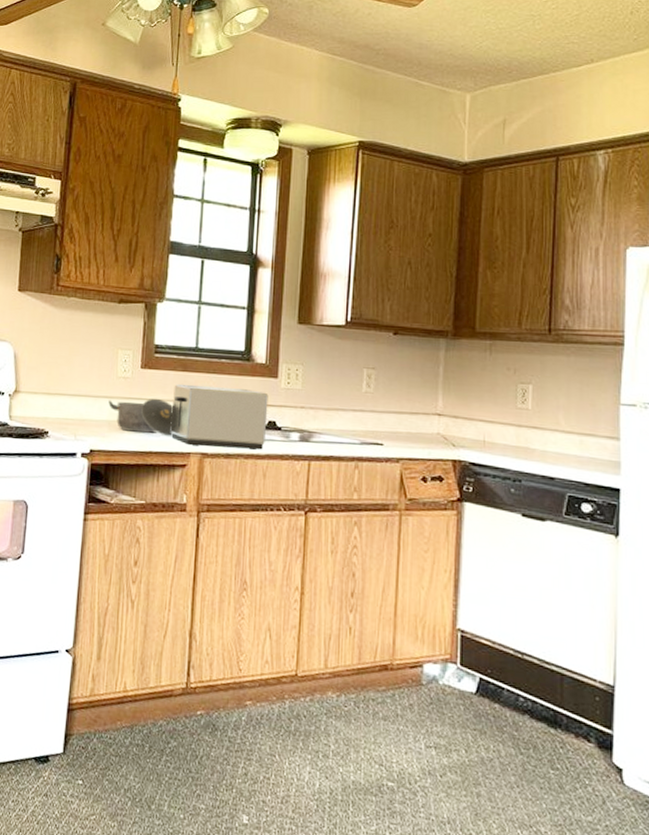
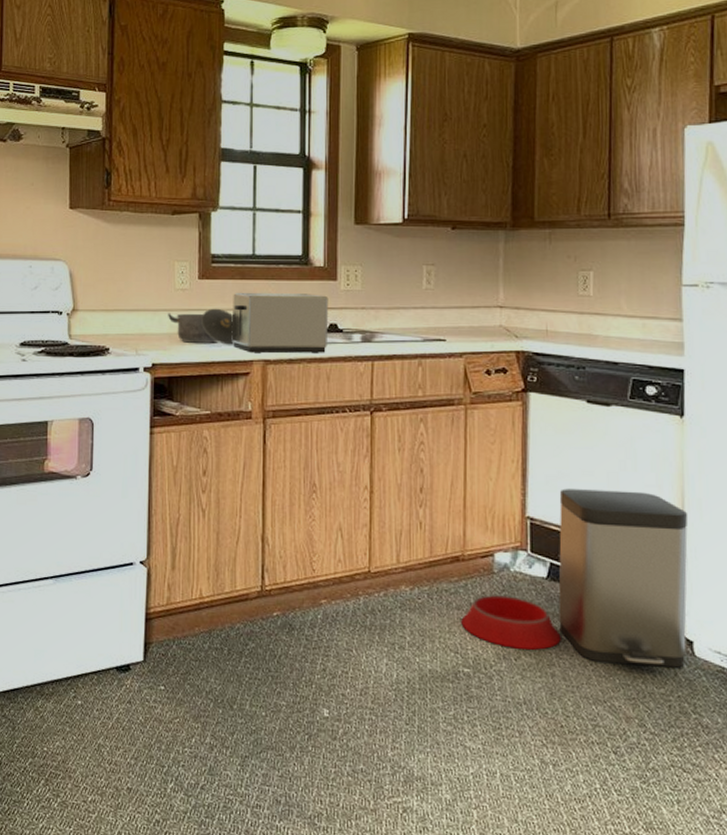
pet bowl: none [387,706,488,768] -> present [461,594,561,650]
pedal bin: none [486,602,621,796] -> present [558,489,688,668]

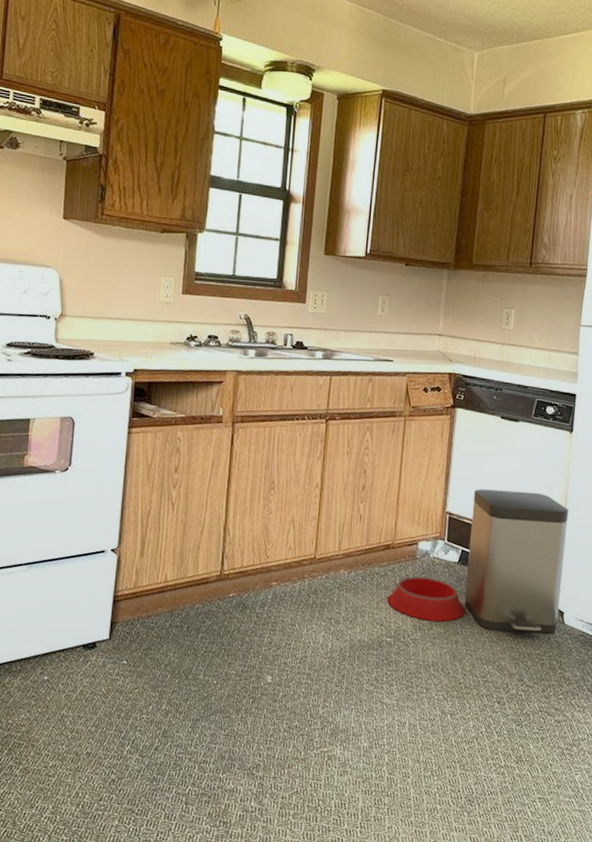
cooking pot: present [168,308,234,346] -> none [151,321,213,357]
toaster: present [231,292,329,355] -> none [208,308,297,368]

